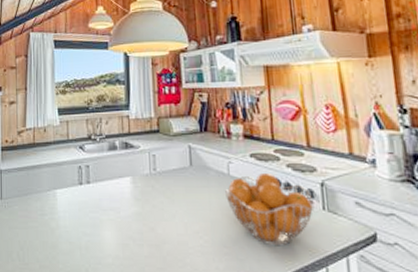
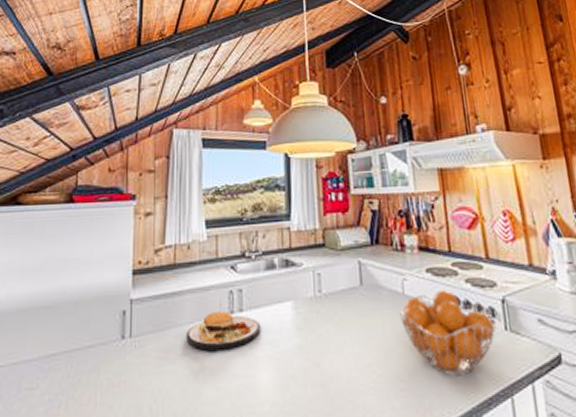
plate: none [45,172,105,214] -> present [187,299,261,352]

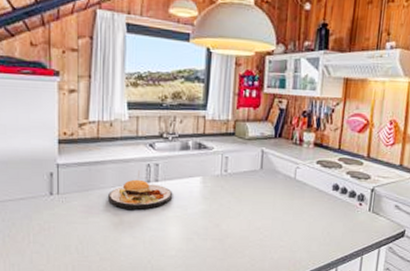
fruit basket: present [400,289,496,376] -> none [289,178,363,240]

